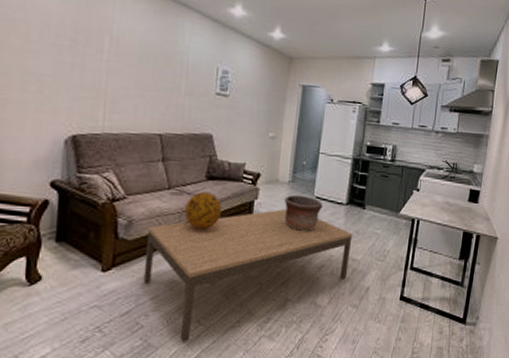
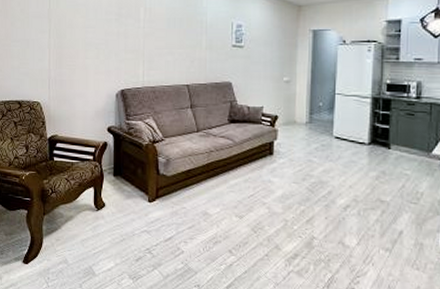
coffee table: present [143,209,353,342] -> none [181,149,379,270]
decorative sphere: present [185,192,222,230] -> none [212,134,245,168]
ceramic pot: present [284,195,323,231] -> none [302,136,343,171]

